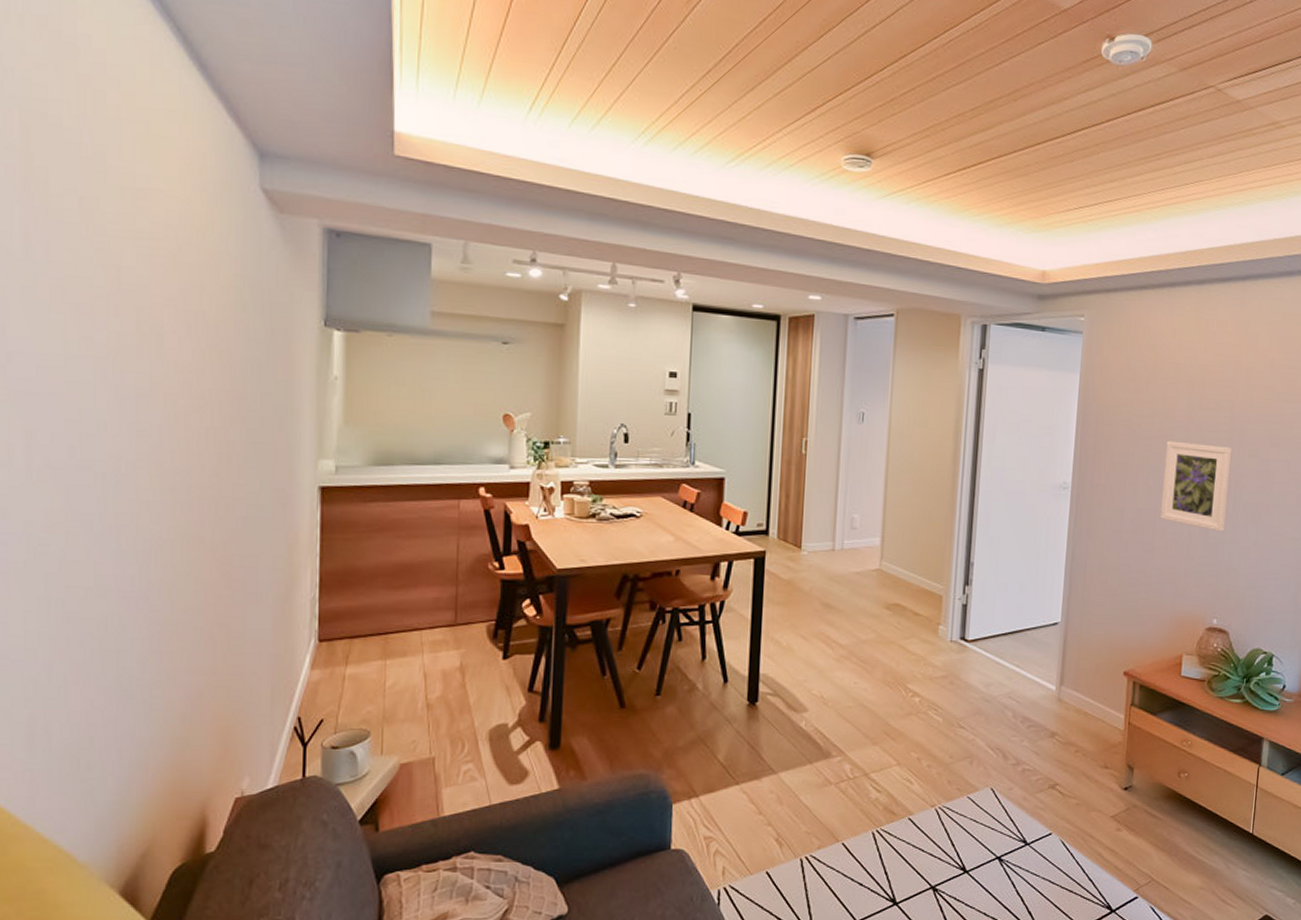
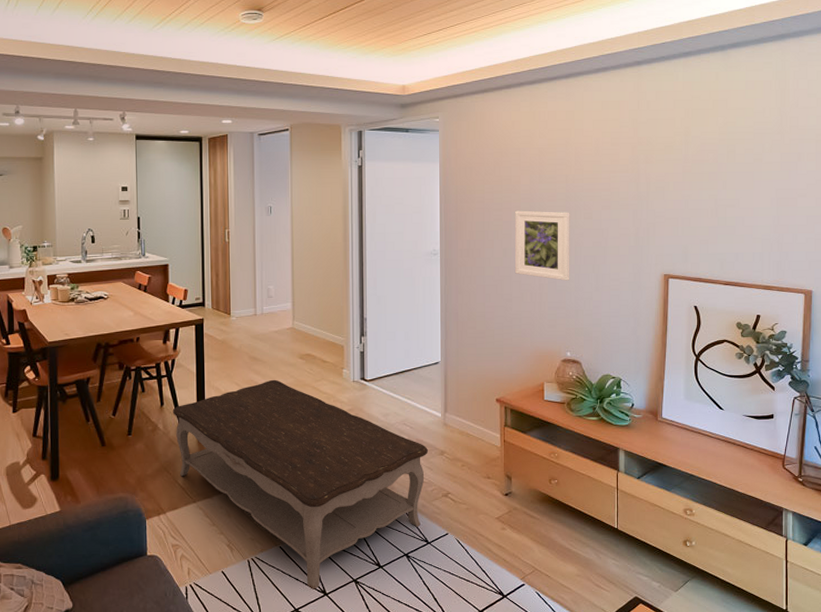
coffee table: none [716,633,1036,897] -> present [172,379,428,590]

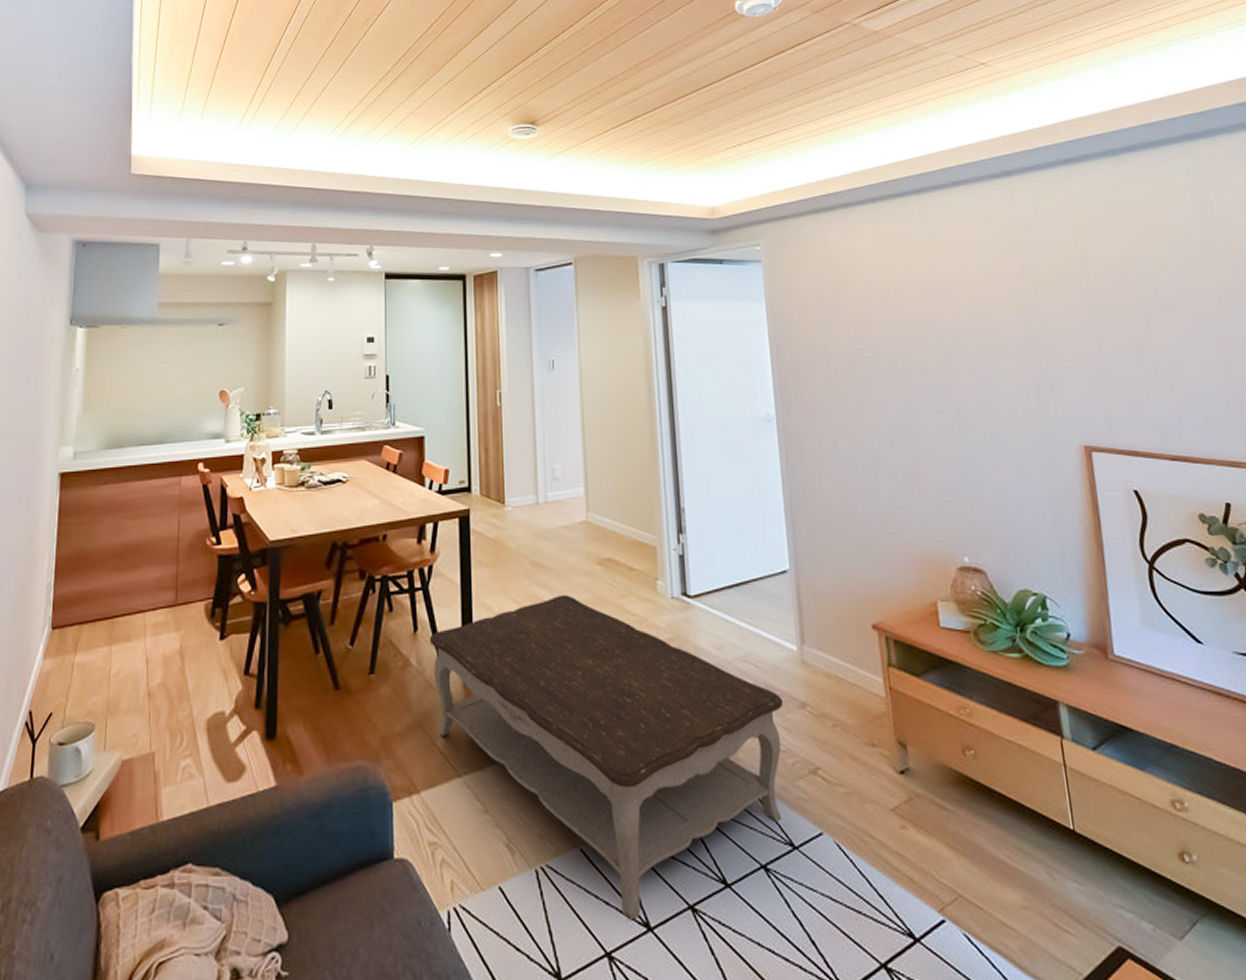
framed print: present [515,210,570,281] -> none [870,361,955,456]

